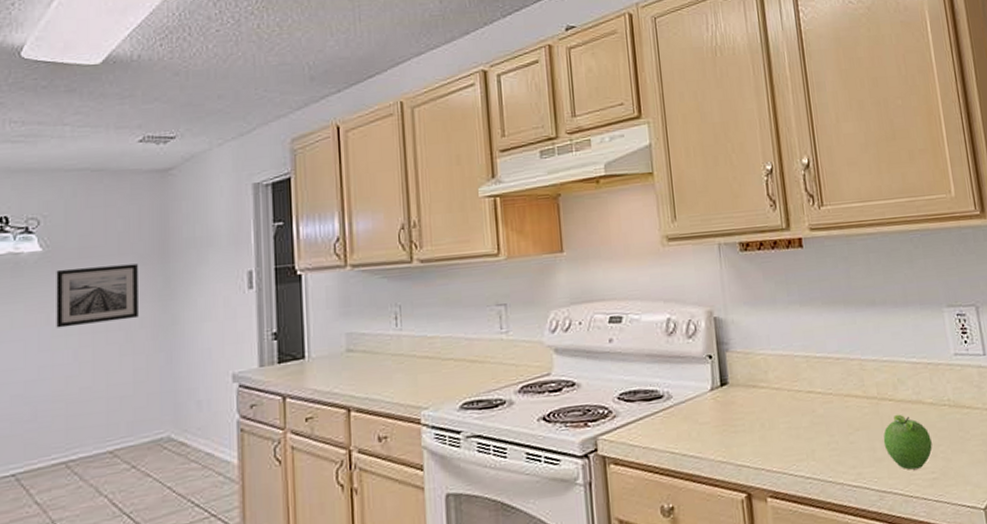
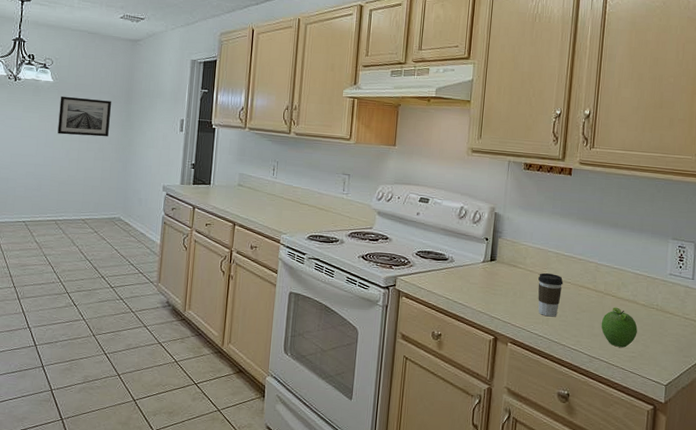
coffee cup: none [789,386,825,449] -> present [538,273,564,317]

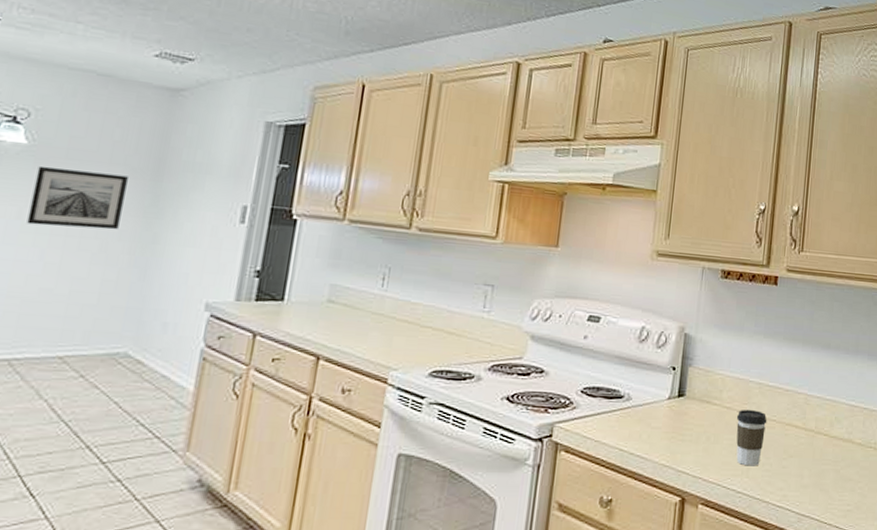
fruit: present [601,307,638,348] -> none [811,448,853,500]

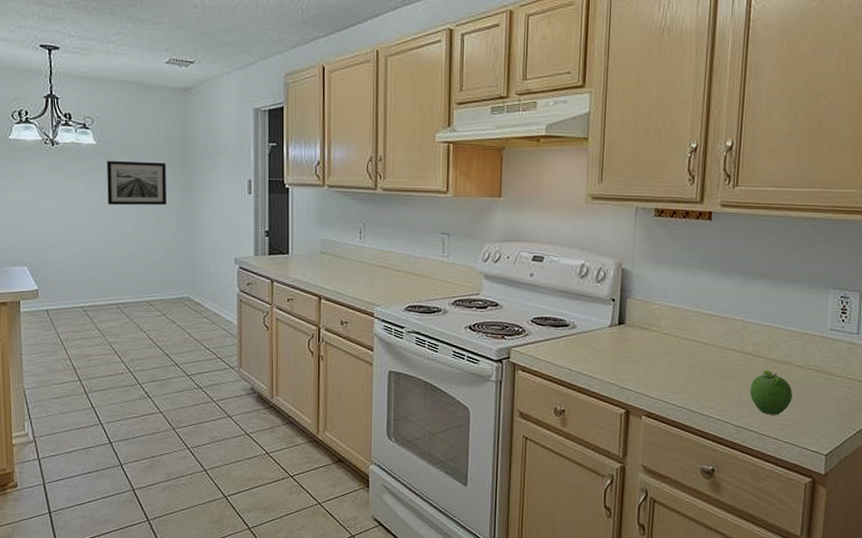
coffee cup: present [736,410,767,466] -> none [675,335,705,385]
fruit: none [811,448,853,500] -> present [749,370,793,415]

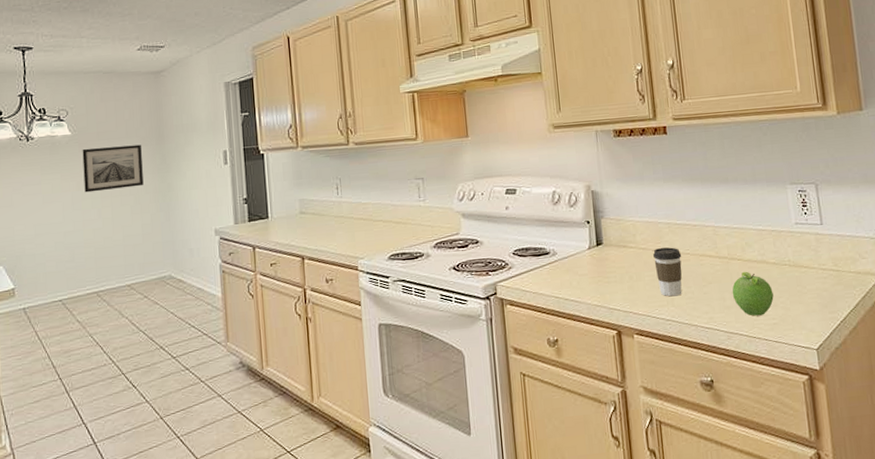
coffee cup: none [675,335,705,385] -> present [653,247,682,297]

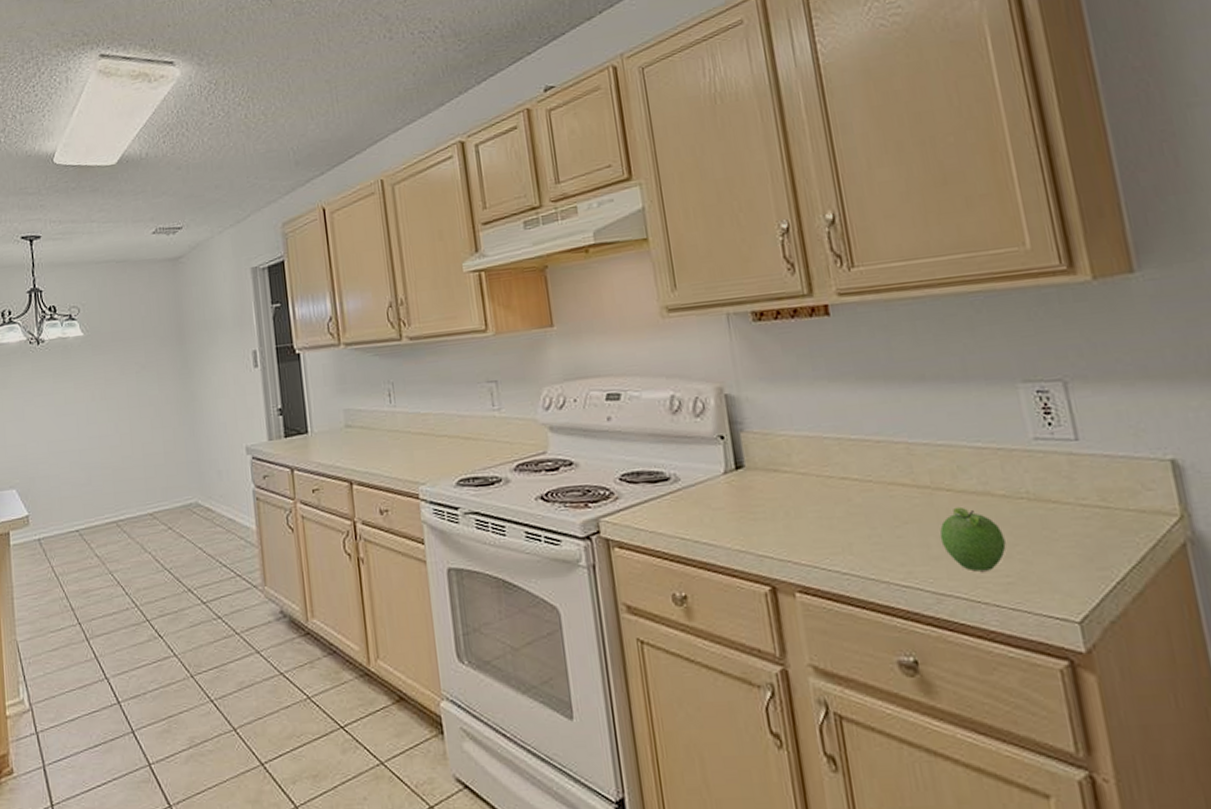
wall art: present [82,144,144,193] -> none [96,345,164,404]
coffee cup: present [653,247,682,297] -> none [818,471,864,541]

